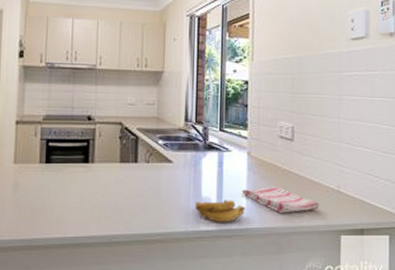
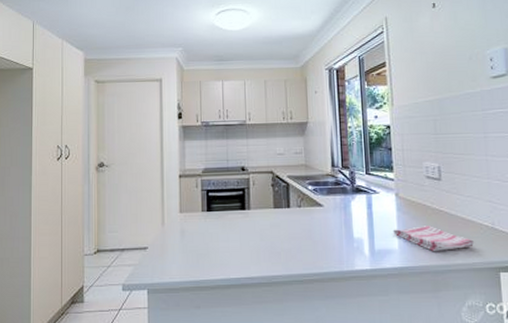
banana: present [194,200,245,222] -> none [347,240,398,262]

